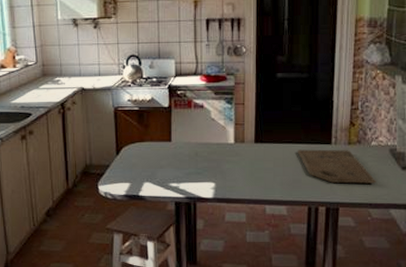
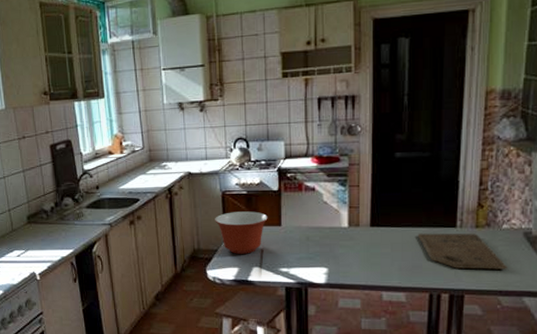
mixing bowl: none [107,127,159,169] -> present [215,211,268,254]

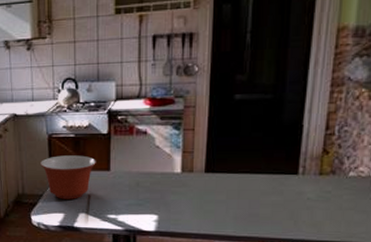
cutting board: present [417,233,508,270] -> none [255,180,353,220]

